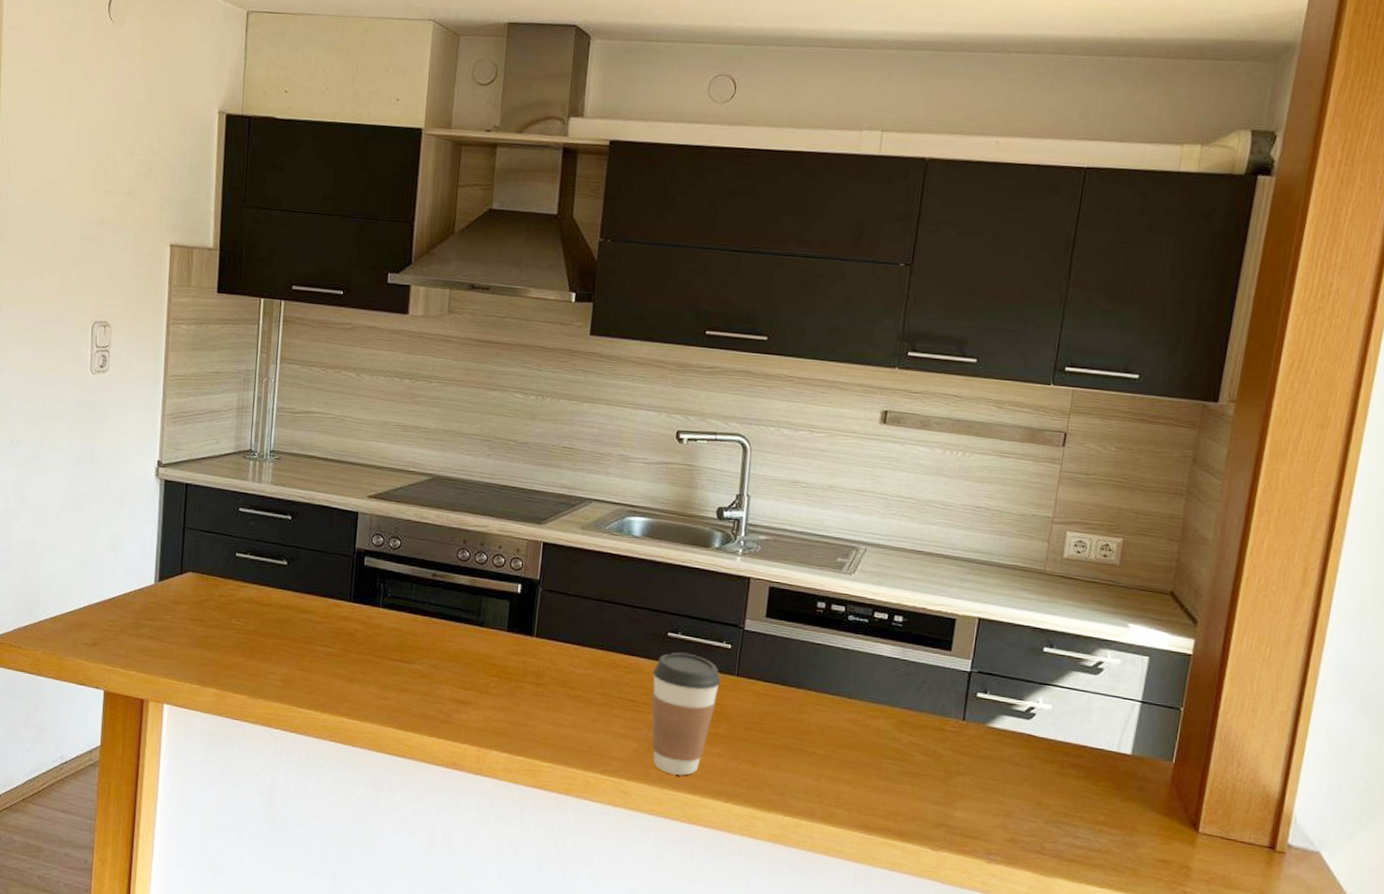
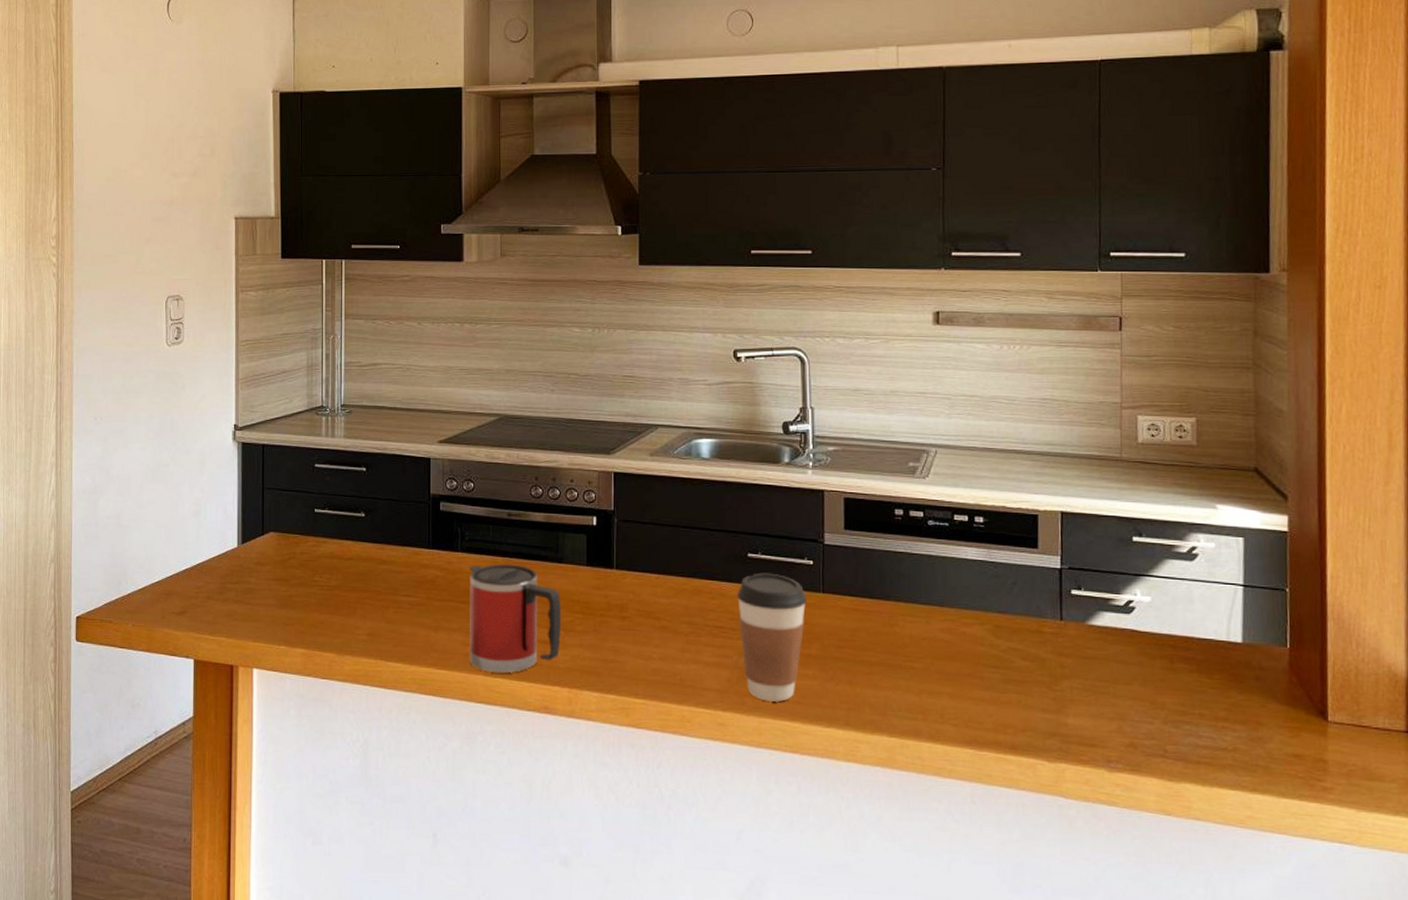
mug: none [382,622,478,728] -> present [469,564,562,673]

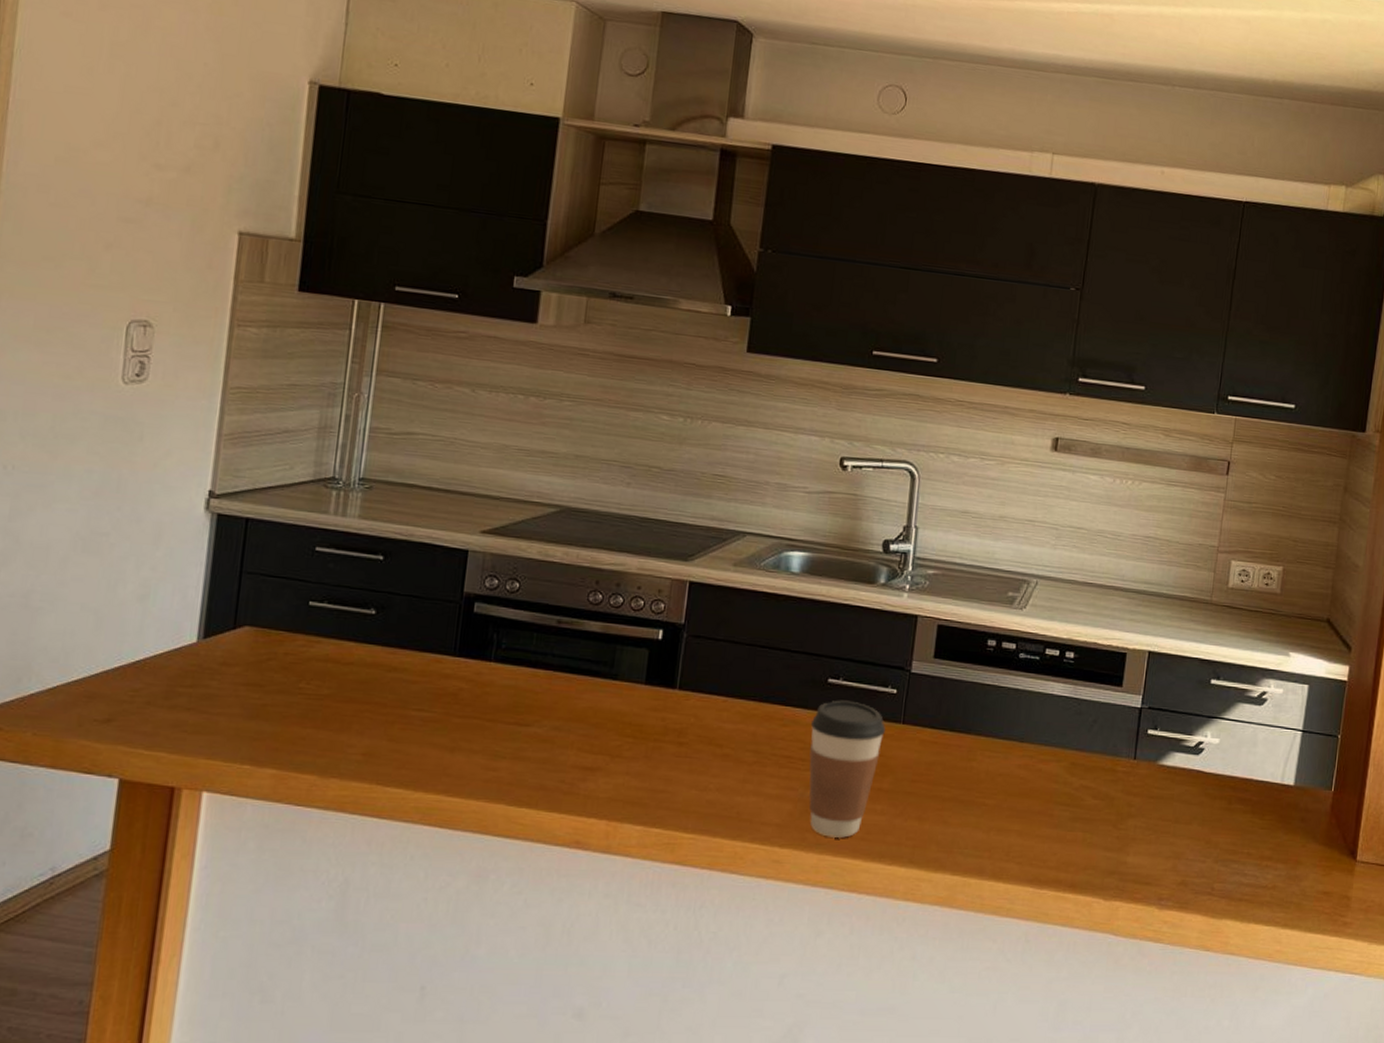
mug: present [469,564,562,673] -> none [490,677,610,803]

